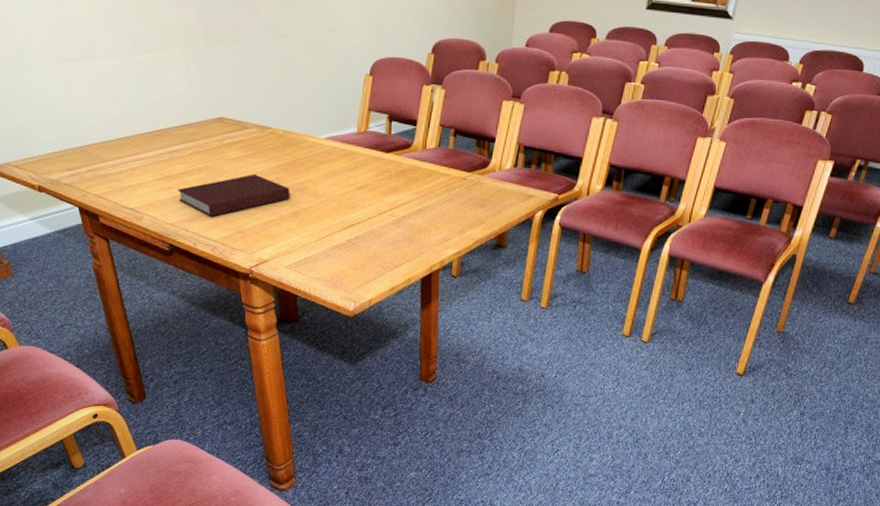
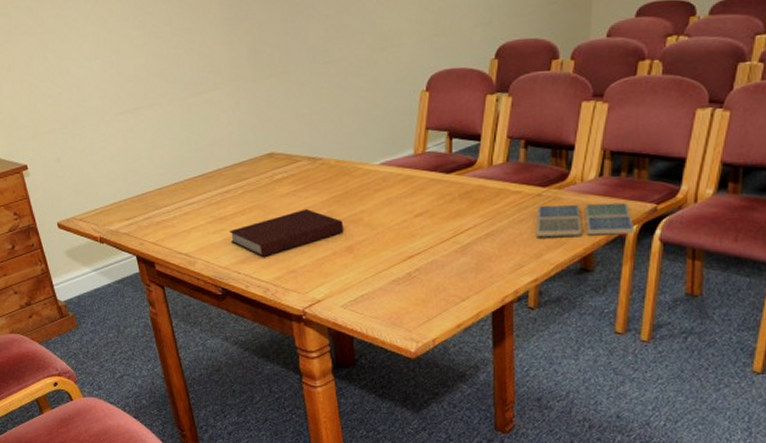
drink coaster: none [460,187,541,219] -> present [535,202,636,237]

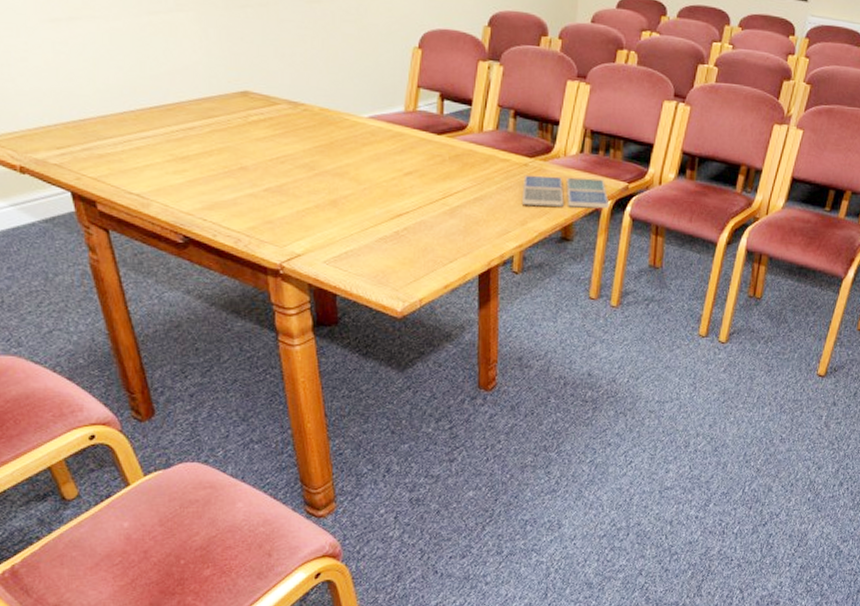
notebook: present [229,209,344,257] -> none [192,157,328,204]

